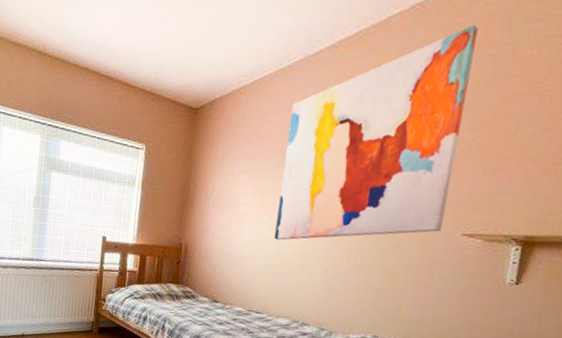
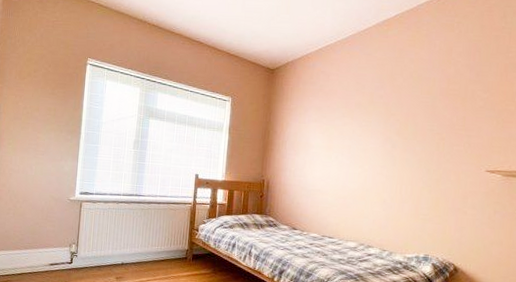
wall art: present [274,24,478,240] -> none [341,13,483,177]

